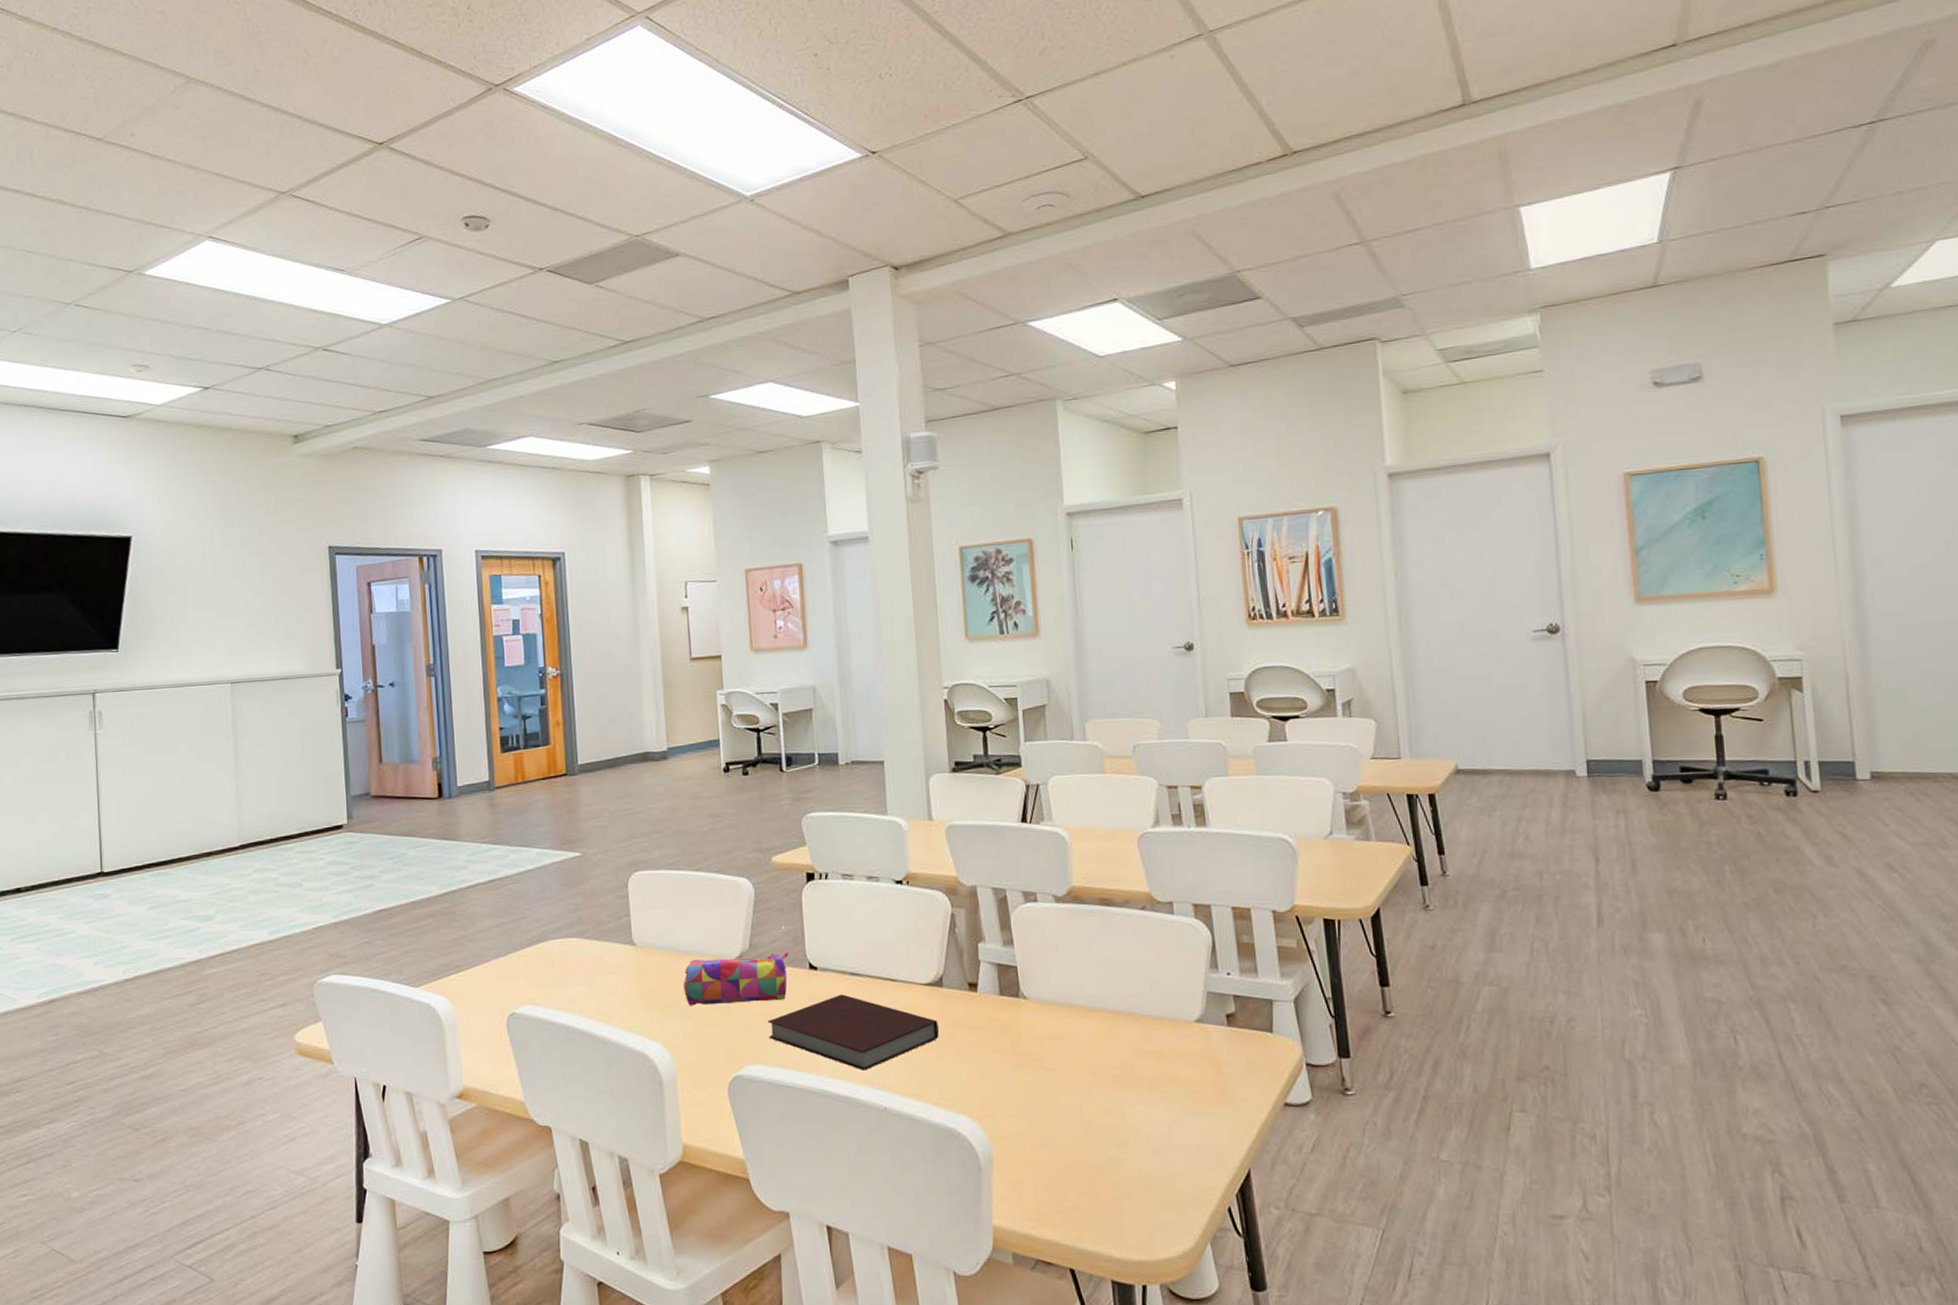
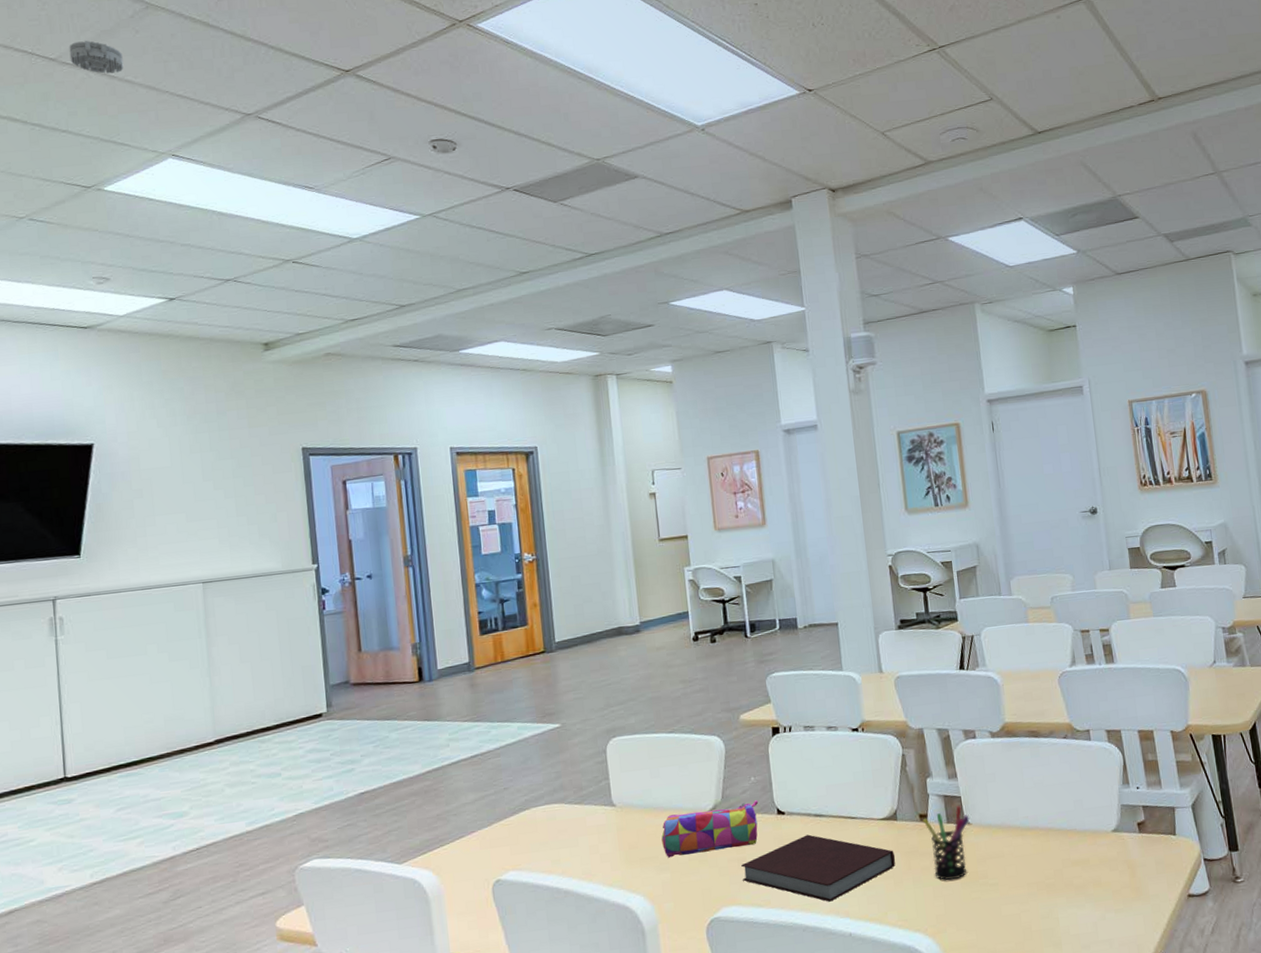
smoke detector: none [114,118,165,153] -> present [69,41,124,74]
pen holder: none [972,976,1026,1060] -> present [922,805,970,881]

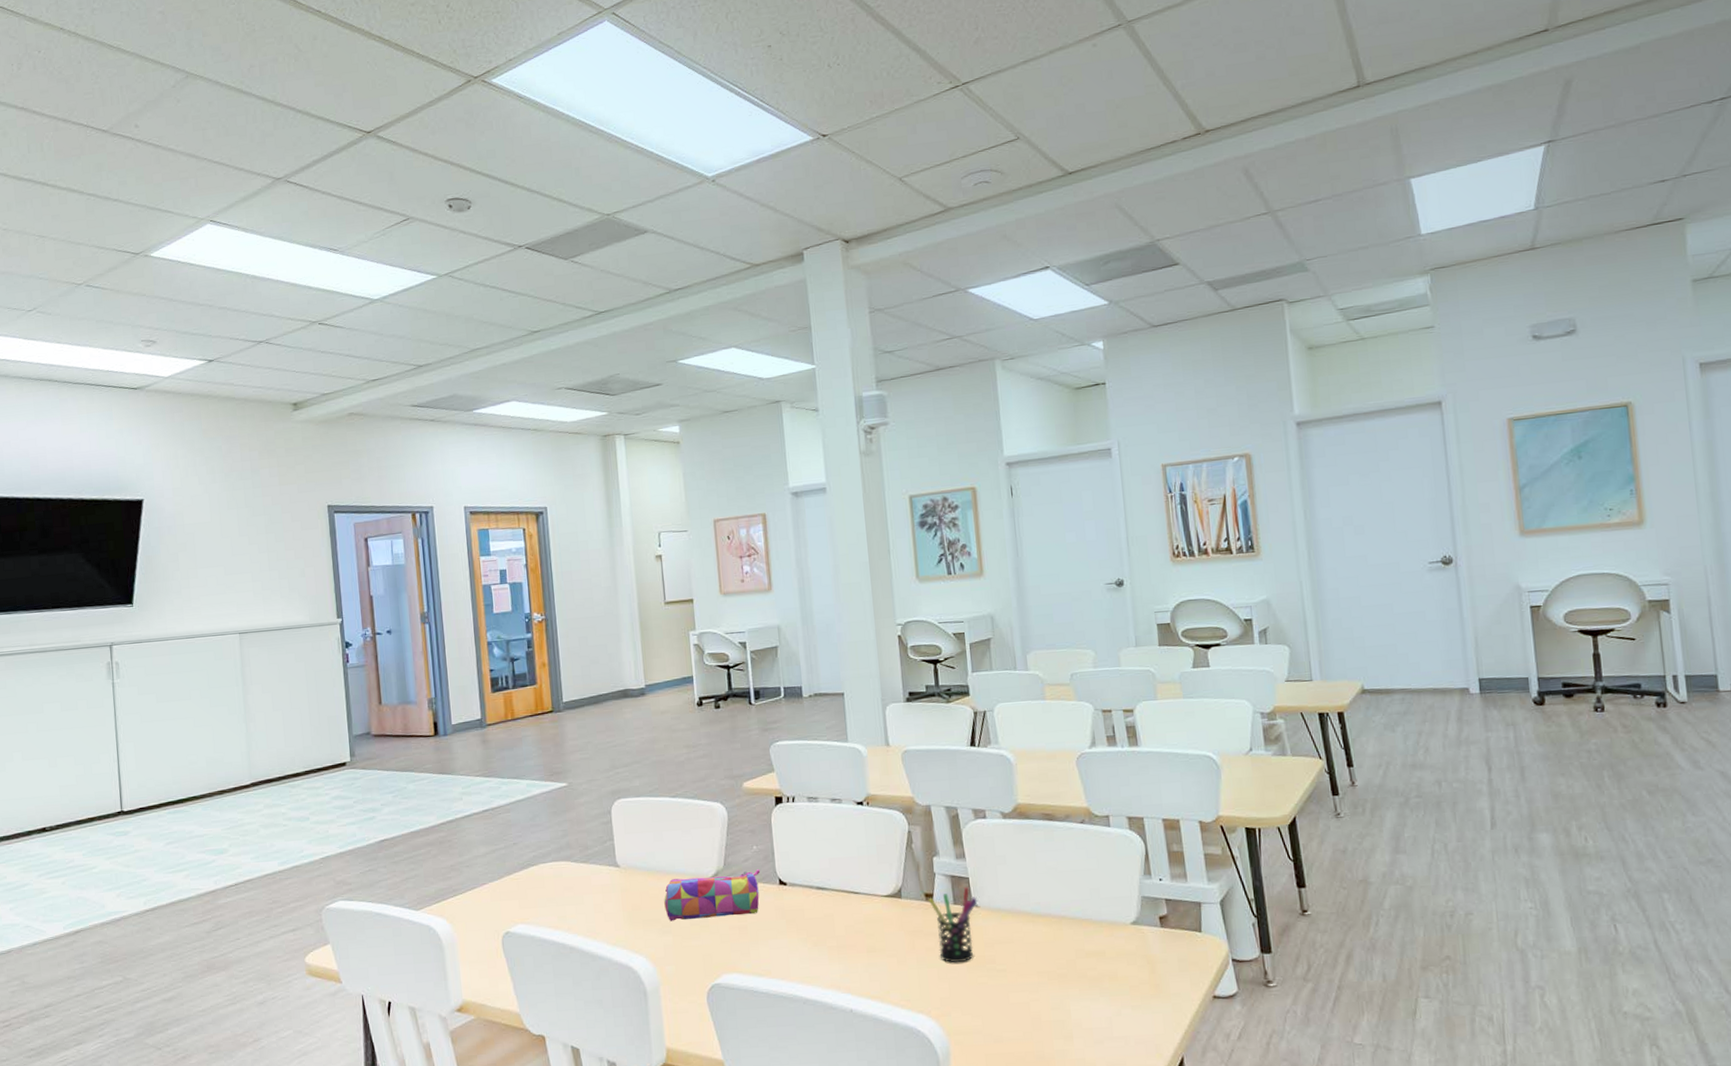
smoke detector: present [69,41,124,74] -> none [119,111,167,144]
notebook: present [741,834,896,902] -> none [742,907,899,976]

